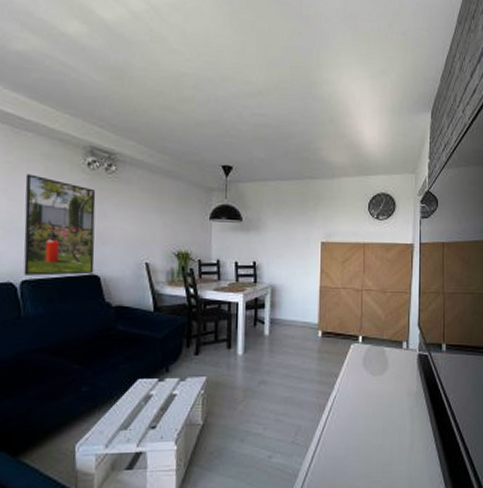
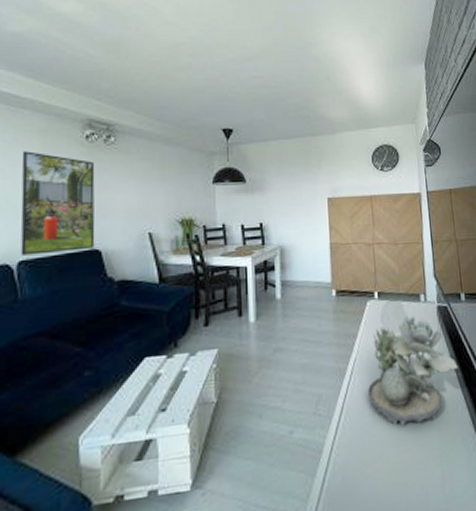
succulent plant: none [345,359,432,460] -> present [368,314,458,426]

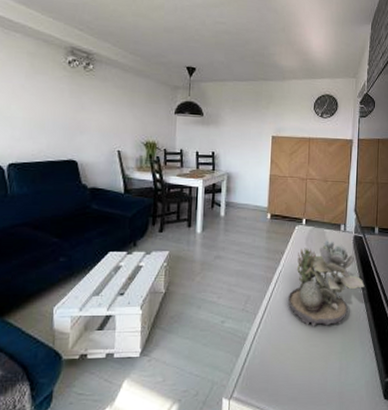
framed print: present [20,151,95,256] -> none [10,70,75,160]

